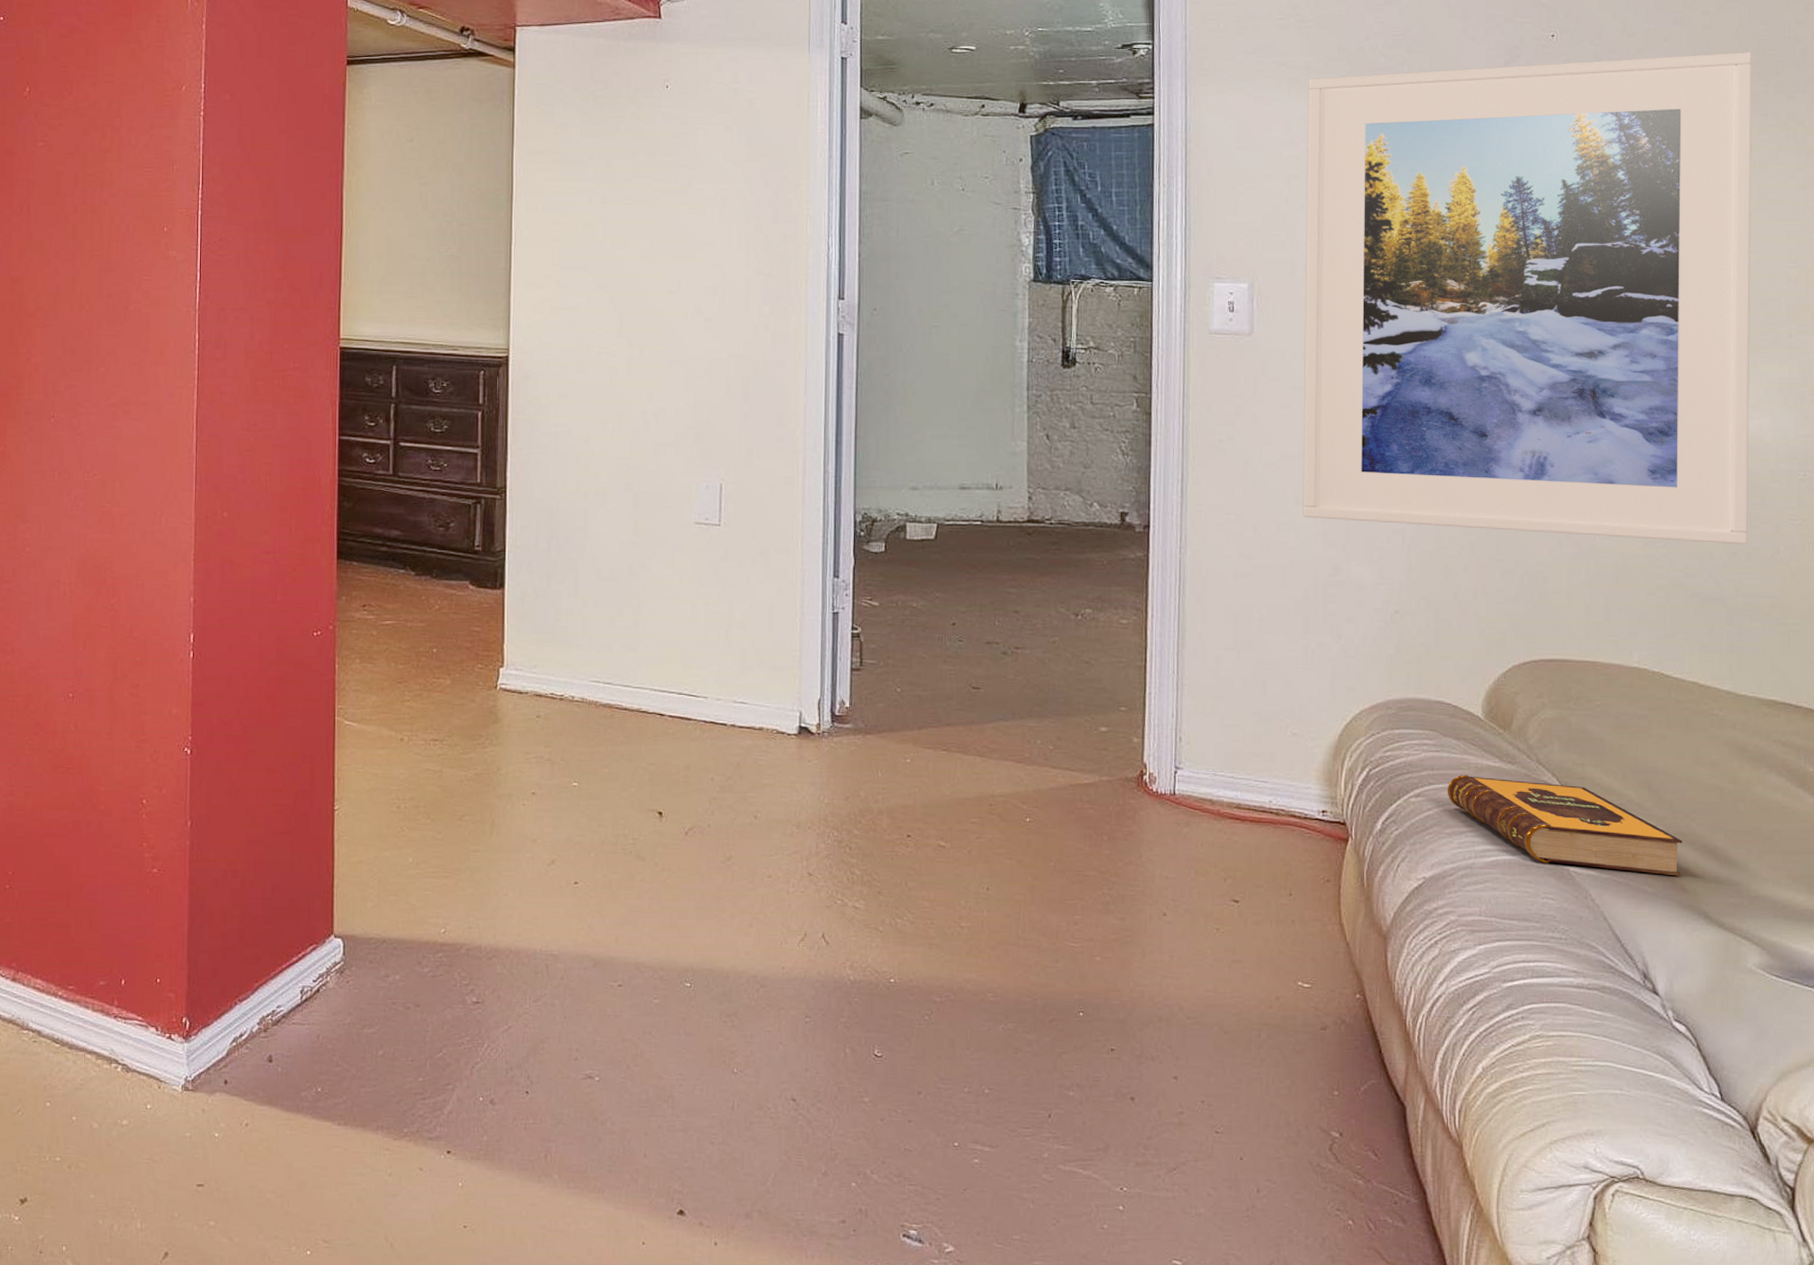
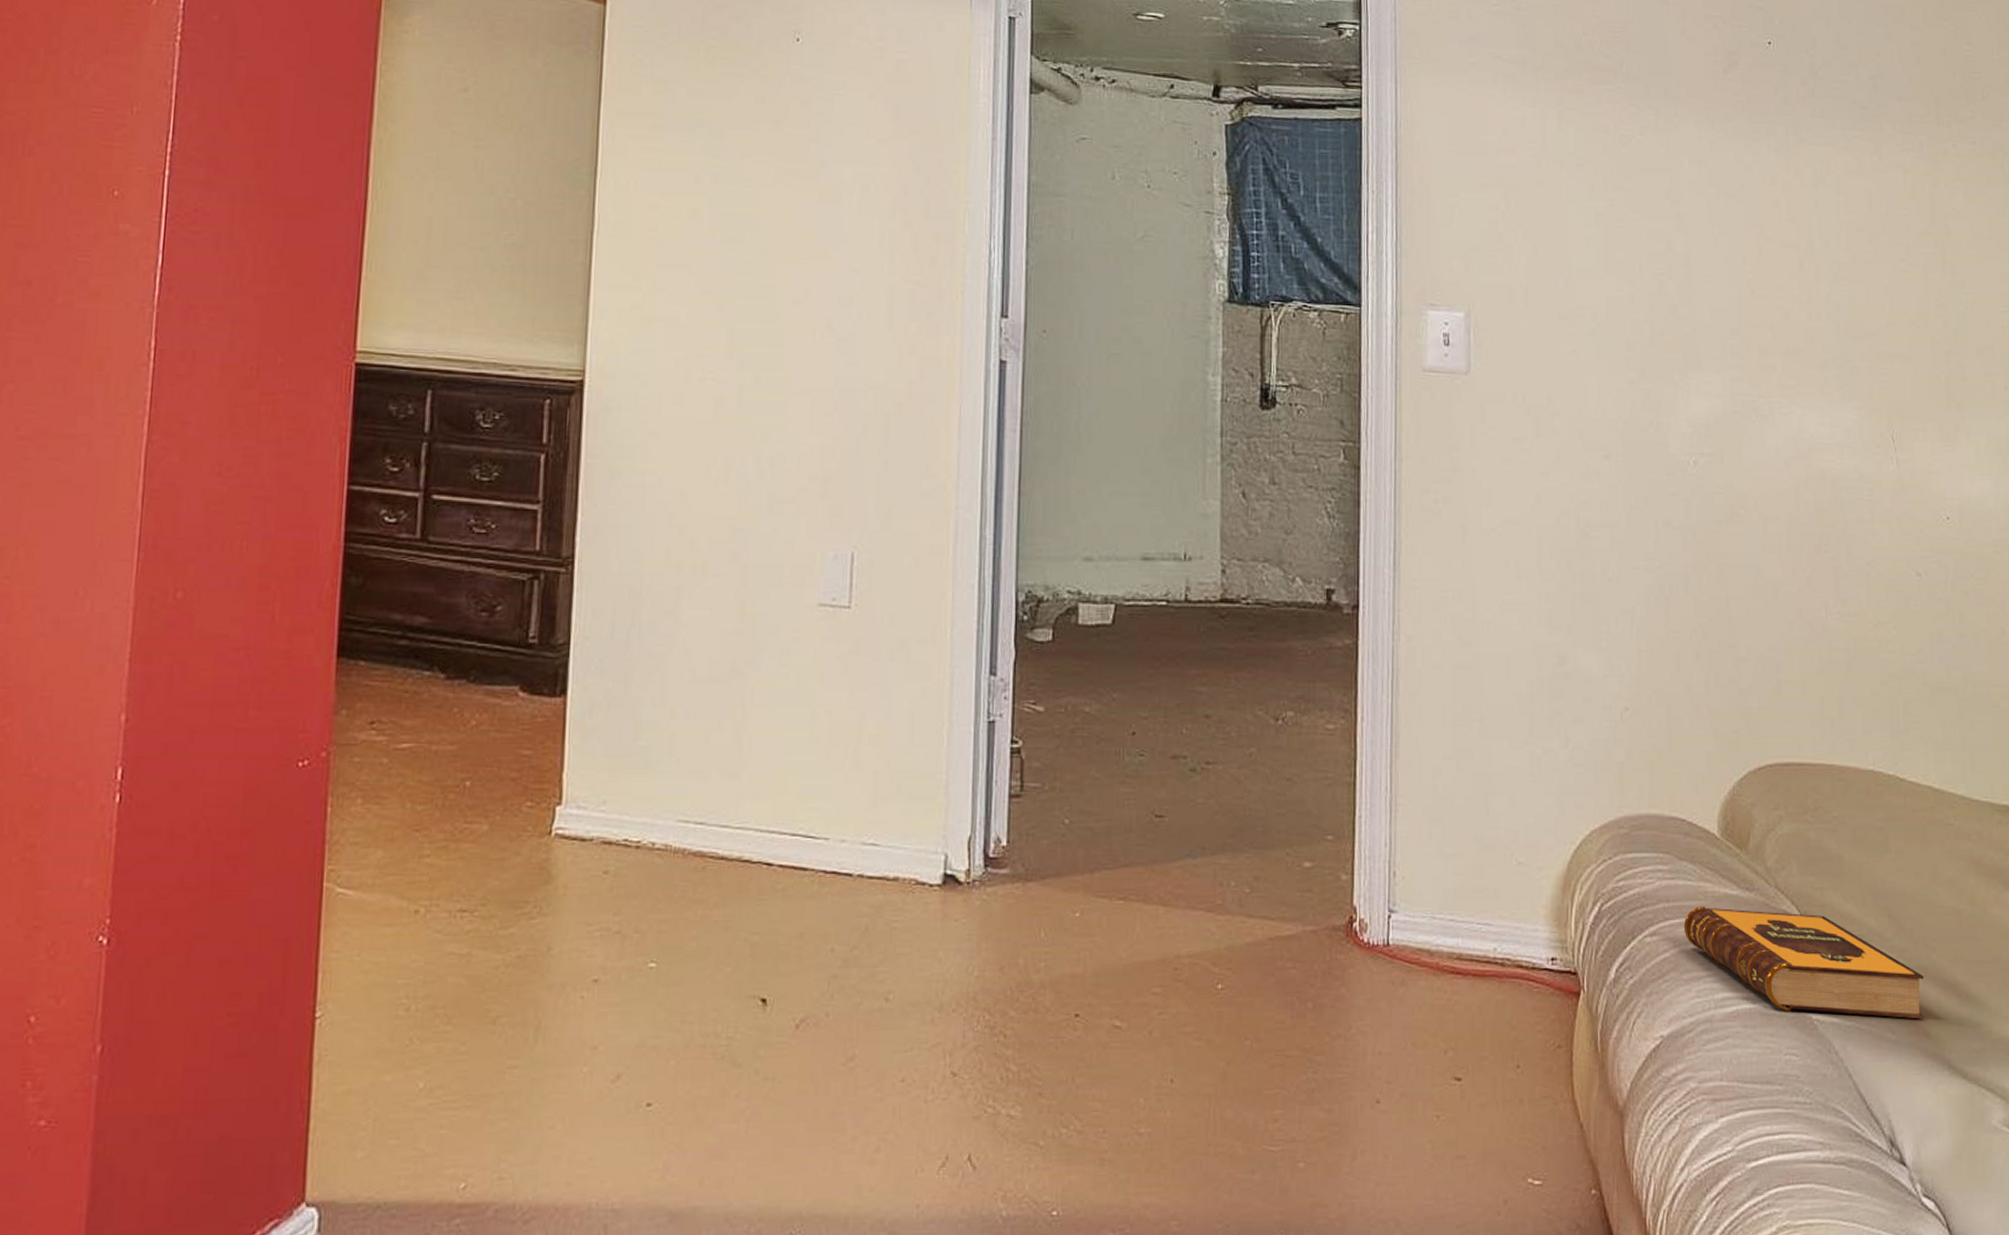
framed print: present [1303,52,1752,545] -> none [1524,73,1975,625]

